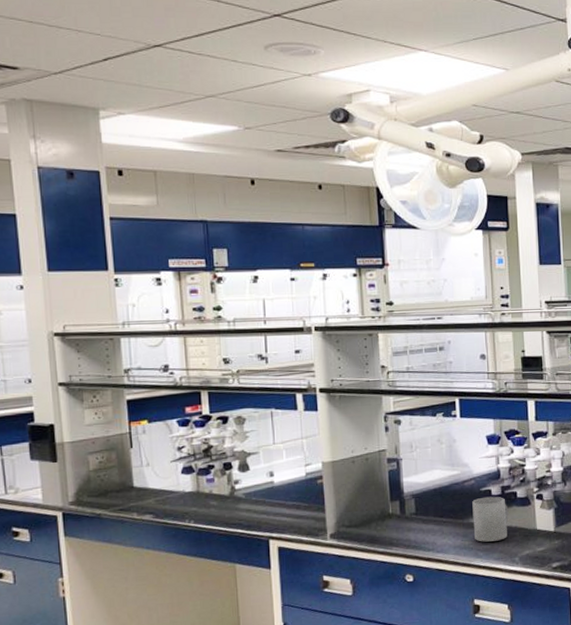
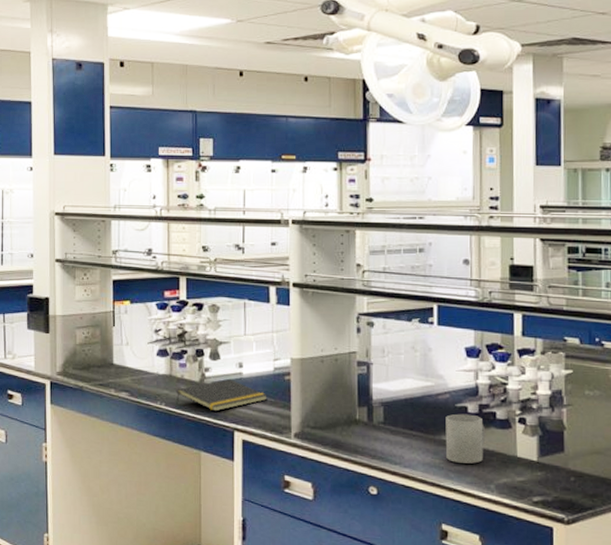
notepad: none [205,488,301,523] -> present [176,378,267,412]

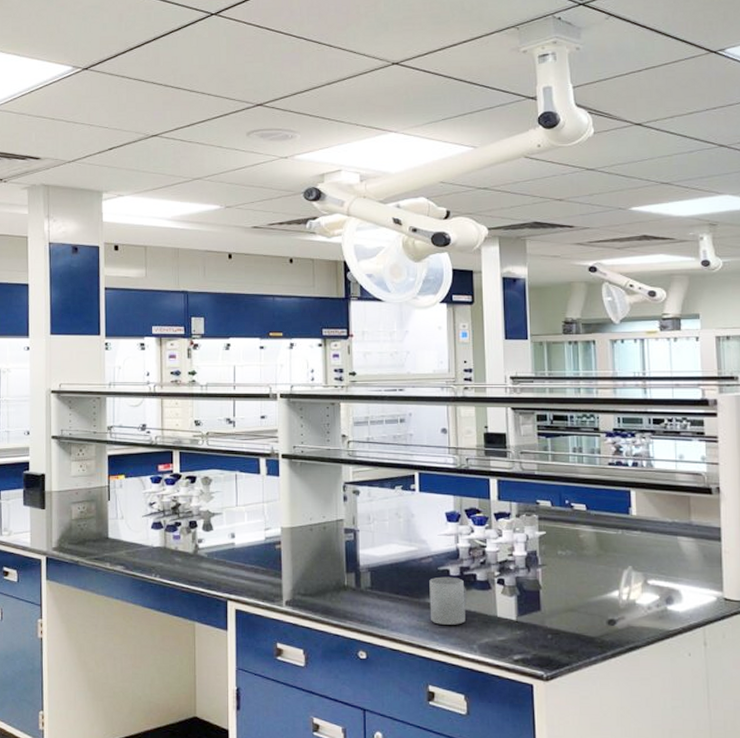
notepad: present [176,378,267,412] -> none [171,549,259,582]

